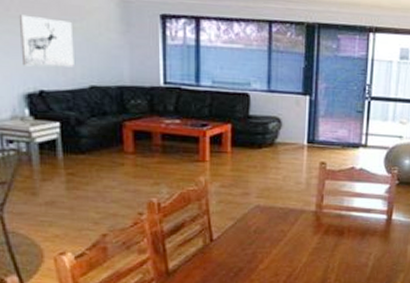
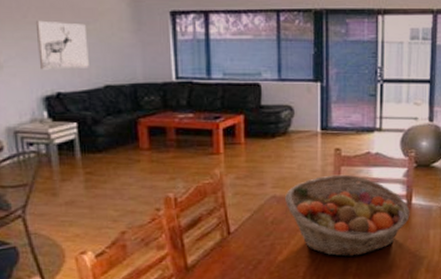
fruit basket: none [269,188,390,268] -> present [285,174,410,257]

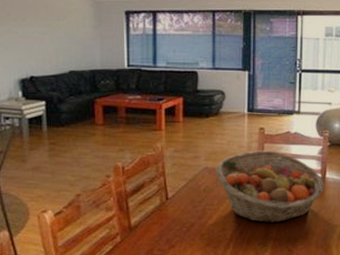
wall art: present [35,20,89,70] -> none [16,17,58,58]

